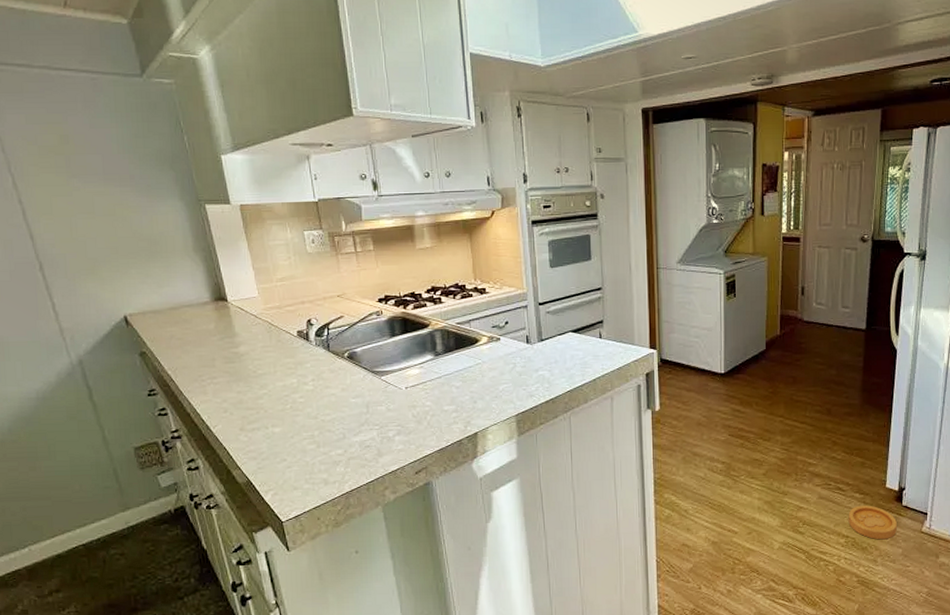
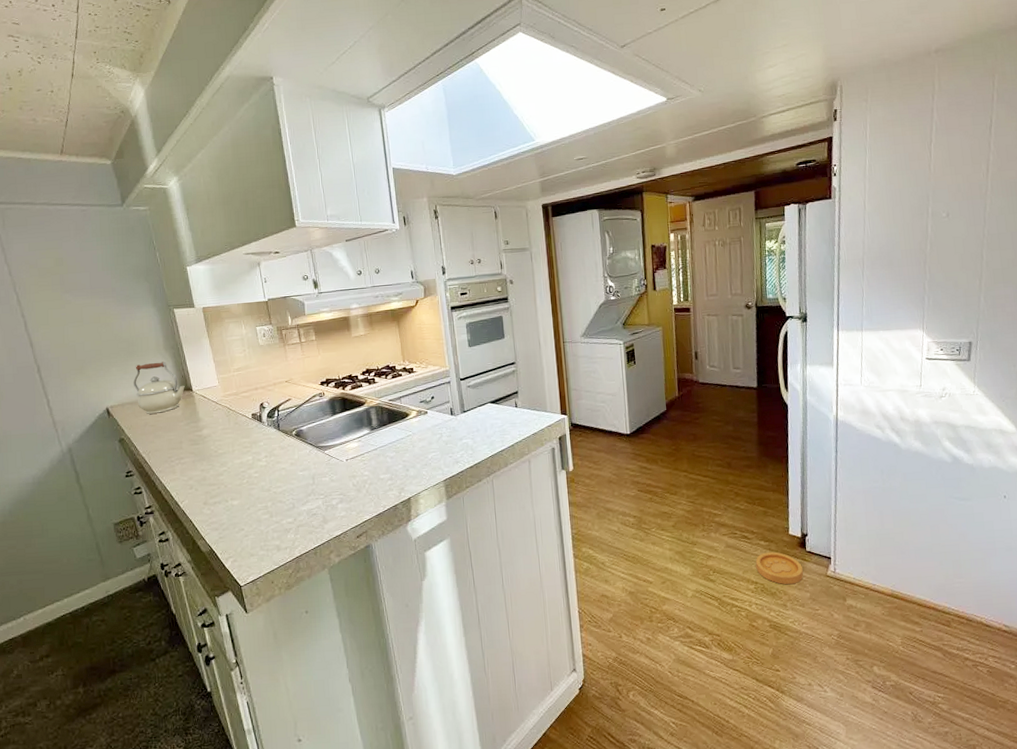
kettle: none [156,265,218,325] -> present [133,361,185,414]

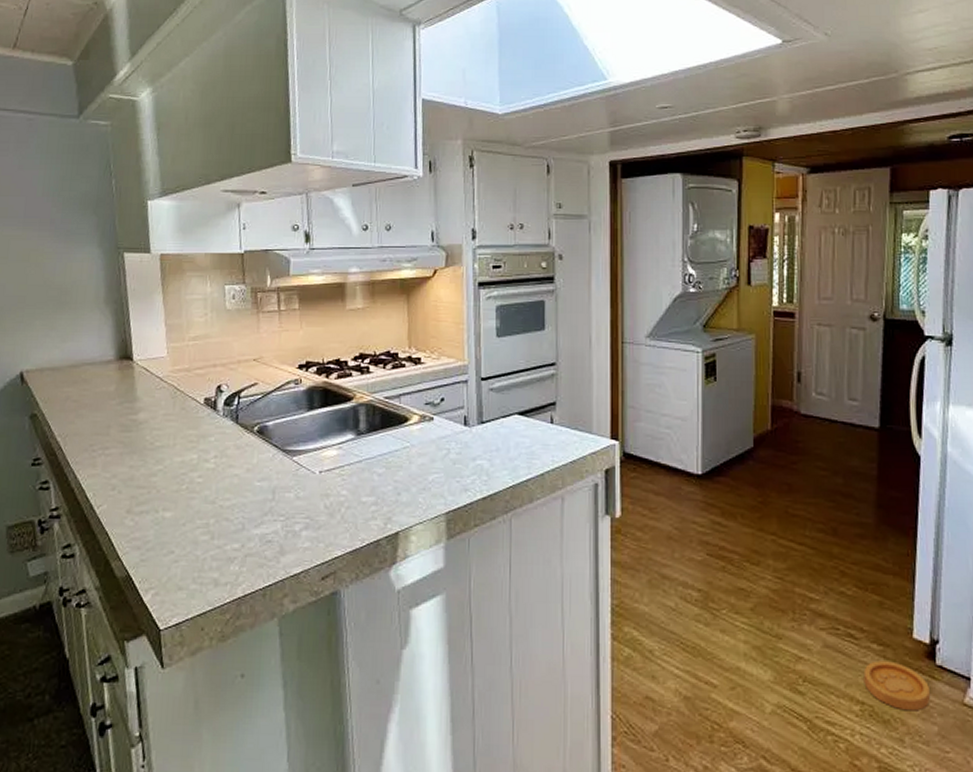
kettle: present [133,361,185,414] -> none [58,319,124,386]

